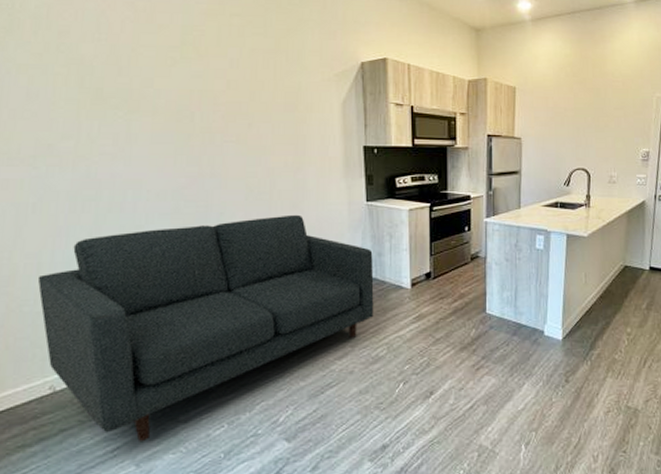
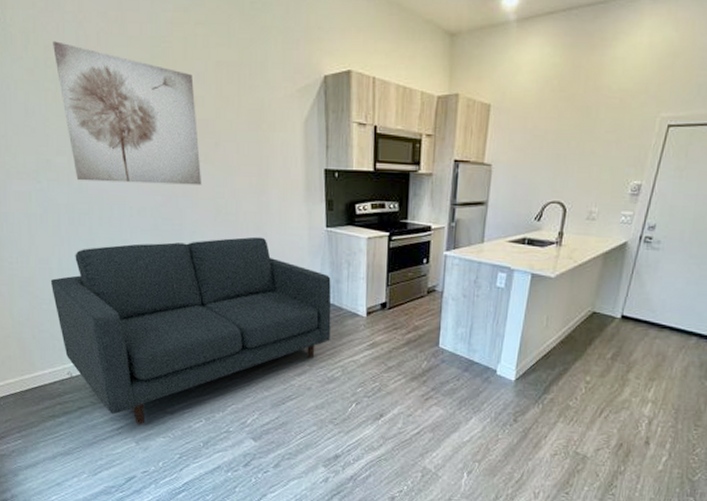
wall art: none [68,27,233,166] -> present [53,41,202,185]

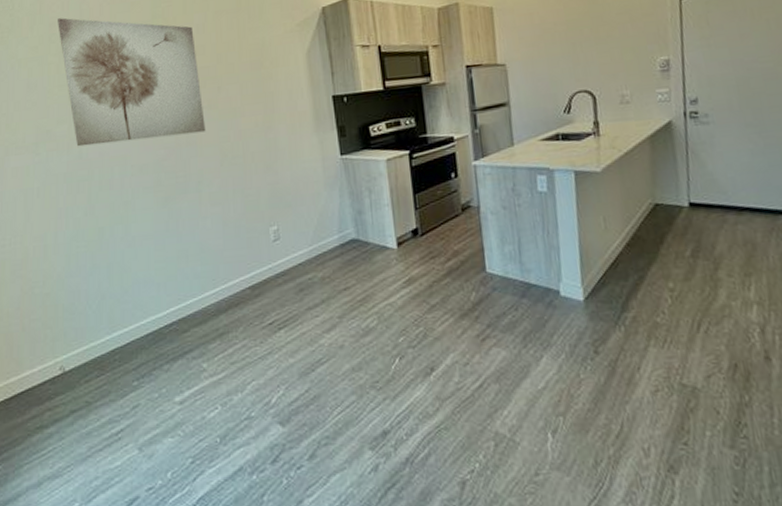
sofa: present [50,236,332,425] -> none [44,176,360,425]

